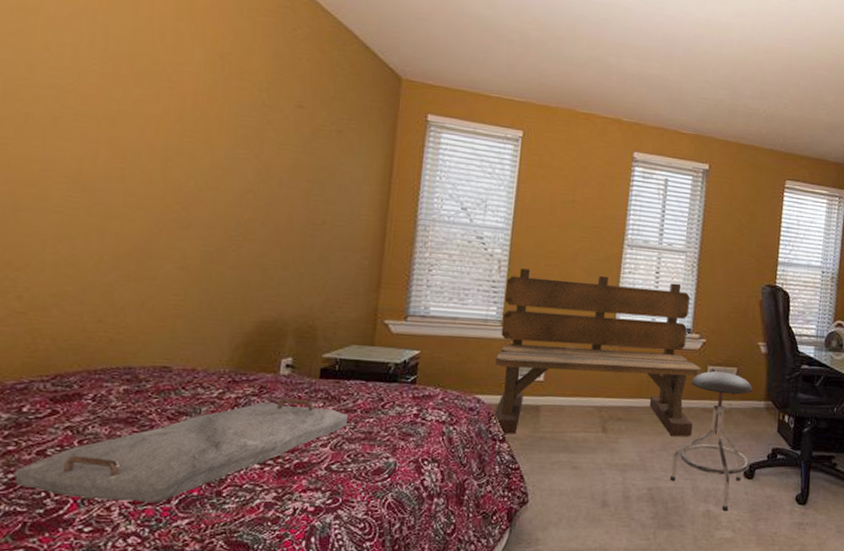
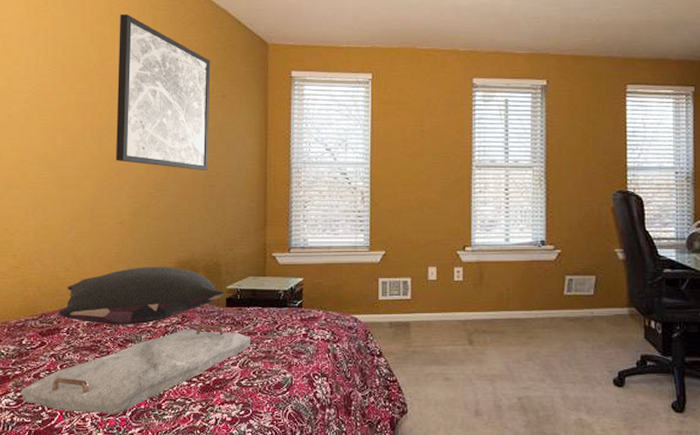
pillow: none [82,324,320,395] -> present [58,267,225,325]
wall art: none [184,11,326,216] -> present [116,14,211,170]
bench: present [493,268,702,437] -> none [367,197,560,349]
stool: present [669,371,753,512] -> none [538,281,619,420]

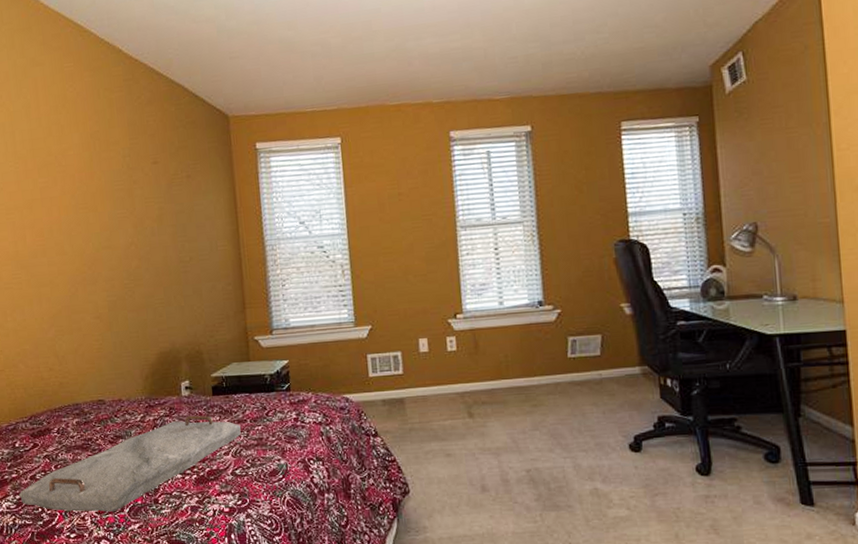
pillow: present [58,267,225,325] -> none [47,358,210,422]
wall art: present [116,14,211,170] -> none [75,100,180,257]

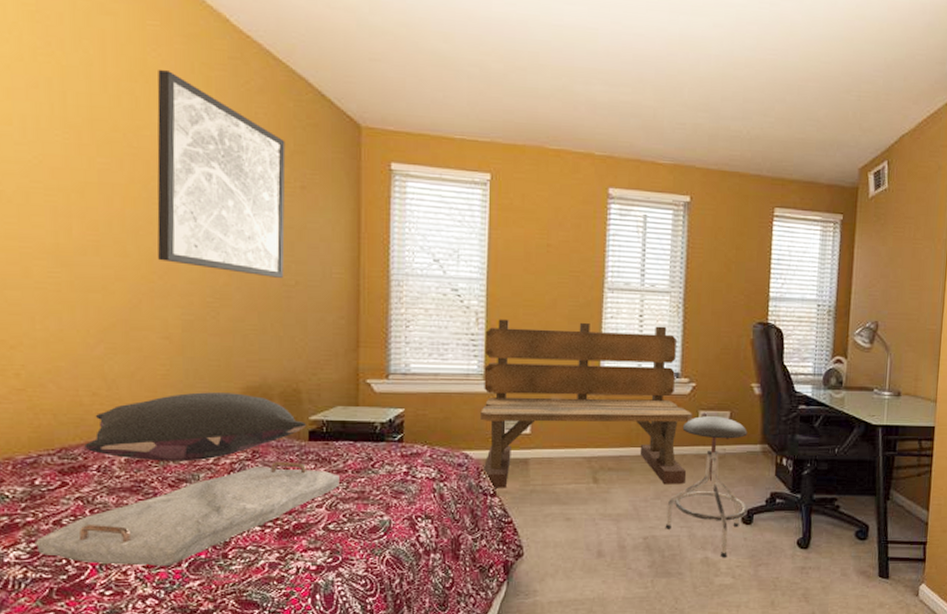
pillow: none [47,358,210,422] -> present [84,392,307,462]
wall art: none [75,100,180,257] -> present [157,70,286,278]
bench: none [352,256,563,429] -> present [480,319,693,488]
stool: none [546,341,635,489] -> present [665,416,748,558]

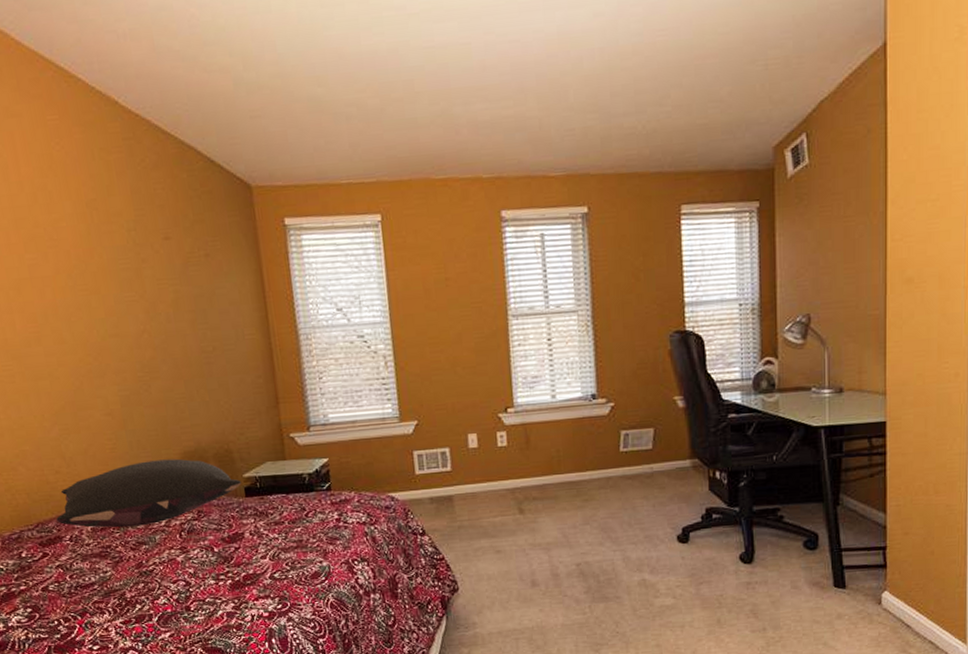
serving tray: present [34,461,341,567] -> none [30,518,279,623]
wall art: present [157,70,286,278] -> none [64,161,202,347]
bench: present [480,319,693,488] -> none [396,347,615,527]
stool: present [665,416,748,558] -> none [597,434,683,579]

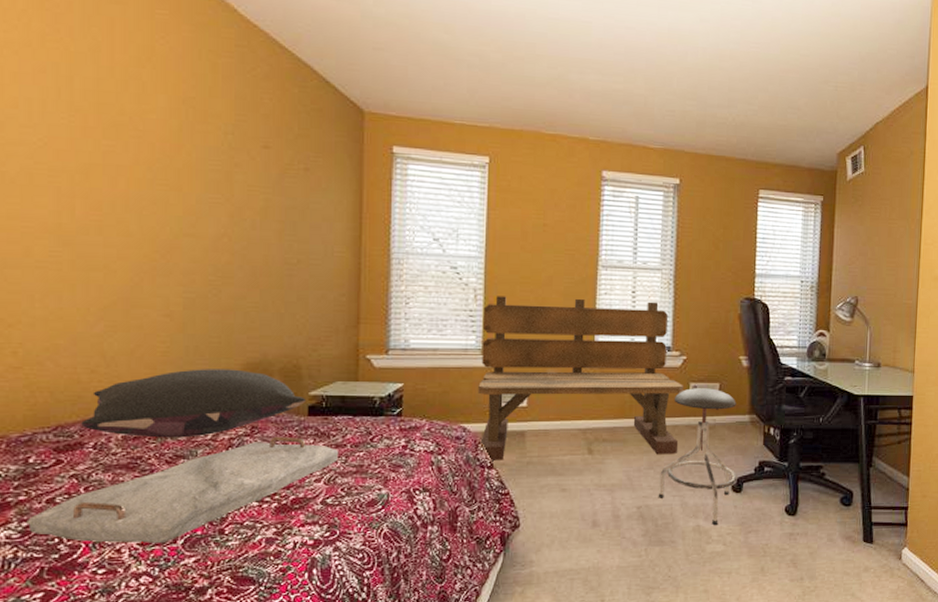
serving tray: none [30,518,279,623] -> present [26,436,340,544]
bench: none [396,347,615,527] -> present [478,296,684,460]
stool: none [597,434,683,579] -> present [658,388,737,526]

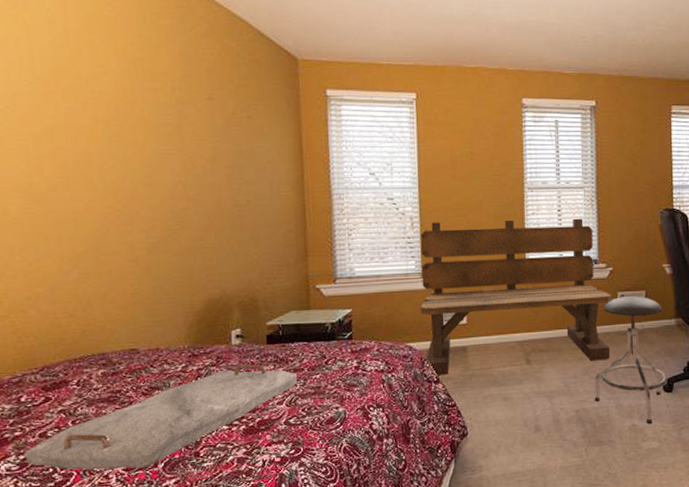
pillow: present [81,369,307,438] -> none [64,305,265,373]

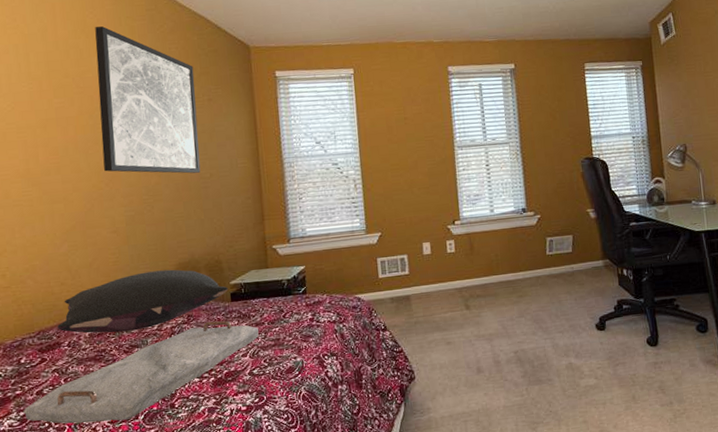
pillow: none [64,305,265,373] -> present [57,269,229,334]
wall art: none [113,22,236,199] -> present [95,26,201,174]
bench: present [420,218,613,375] -> none [363,171,543,324]
stool: present [594,296,668,425] -> none [530,240,600,362]

